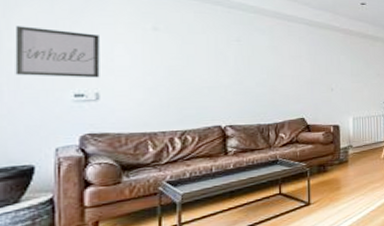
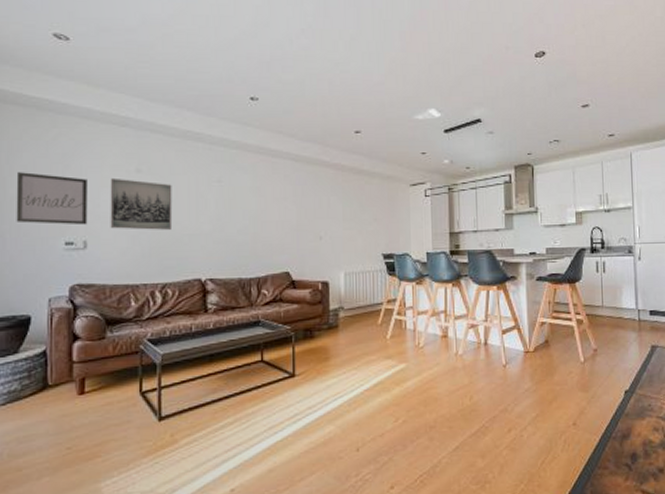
wall art: none [124,34,192,83] -> present [110,177,173,230]

